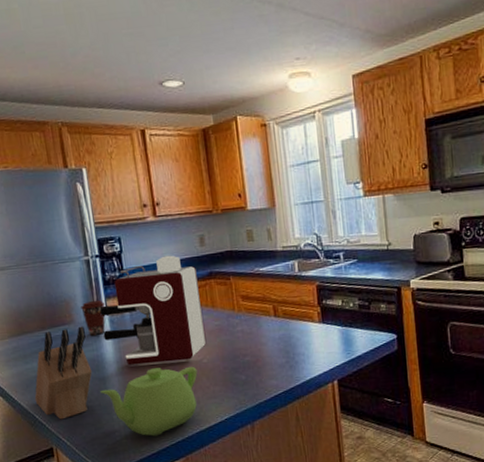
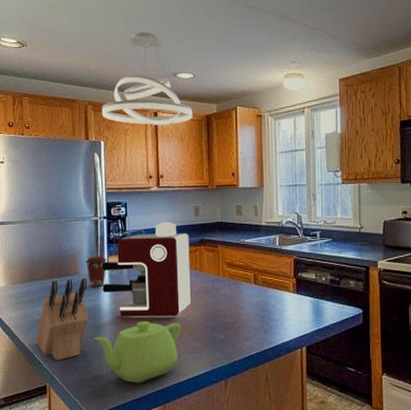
pendant light: none [78,34,187,146] -> present [101,31,193,125]

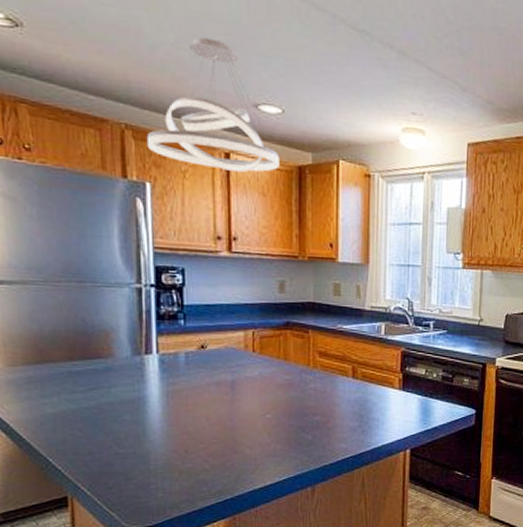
knife block: present [36,278,89,361] -> none [50,362,130,466]
coffee cup: present [86,257,107,287] -> none [124,335,156,374]
teapot: present [94,321,181,384] -> none [137,418,258,492]
coffee maker: present [102,222,192,317] -> none [148,297,273,413]

